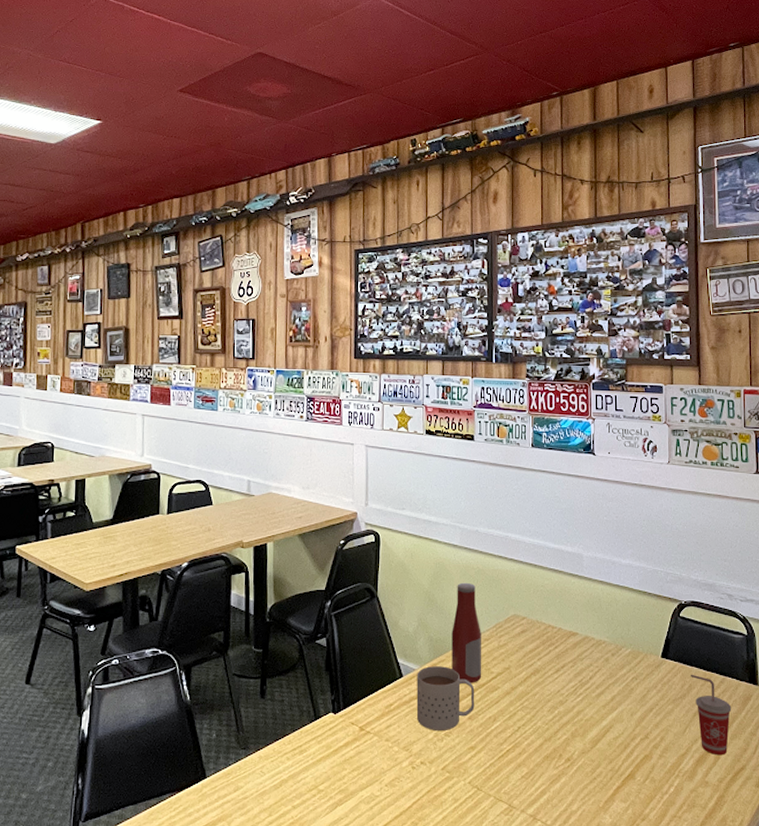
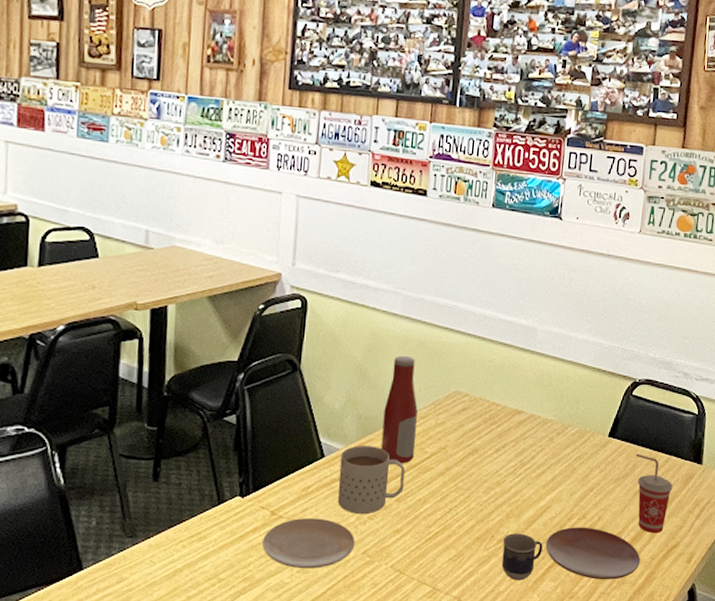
plate: none [354,734,435,783] -> present [262,518,355,569]
cup: none [571,752,609,801] -> present [501,533,543,581]
plate: none [612,747,708,803] -> present [545,527,641,580]

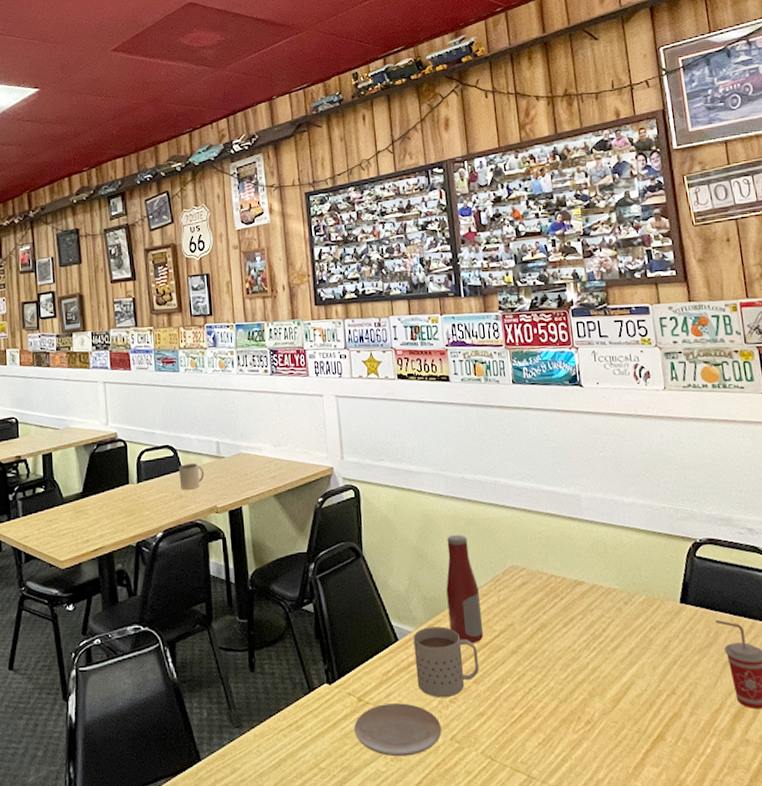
mug: none [93,251,126,282] -> present [178,464,205,491]
cup: present [501,533,543,581] -> none [591,713,636,767]
plate: present [545,527,641,580] -> none [637,704,750,765]

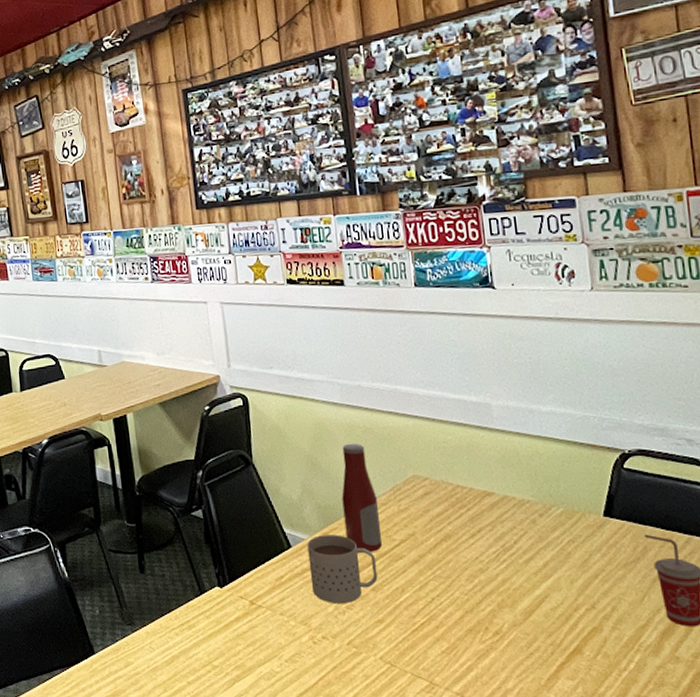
mug: present [178,464,205,491] -> none [61,372,88,399]
plate: present [354,703,442,757] -> none [247,608,338,658]

